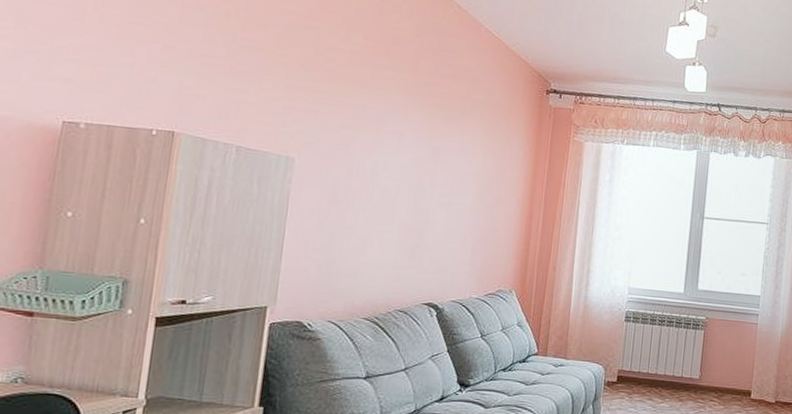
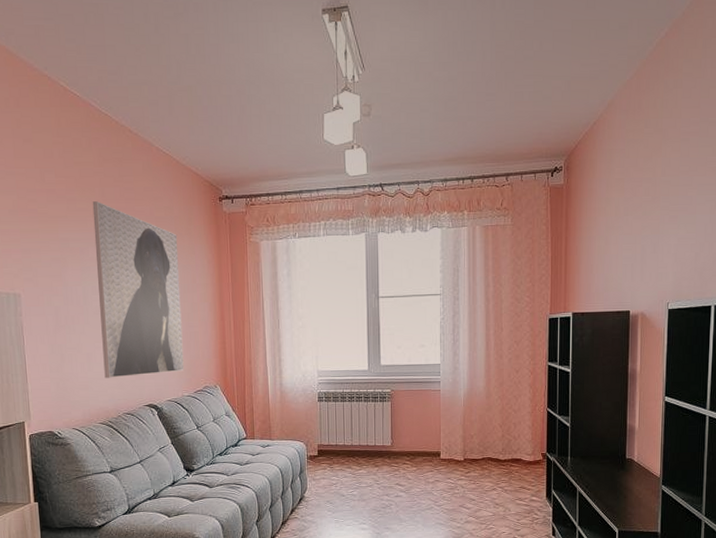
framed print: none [379,71,494,270] -> present [92,201,184,378]

